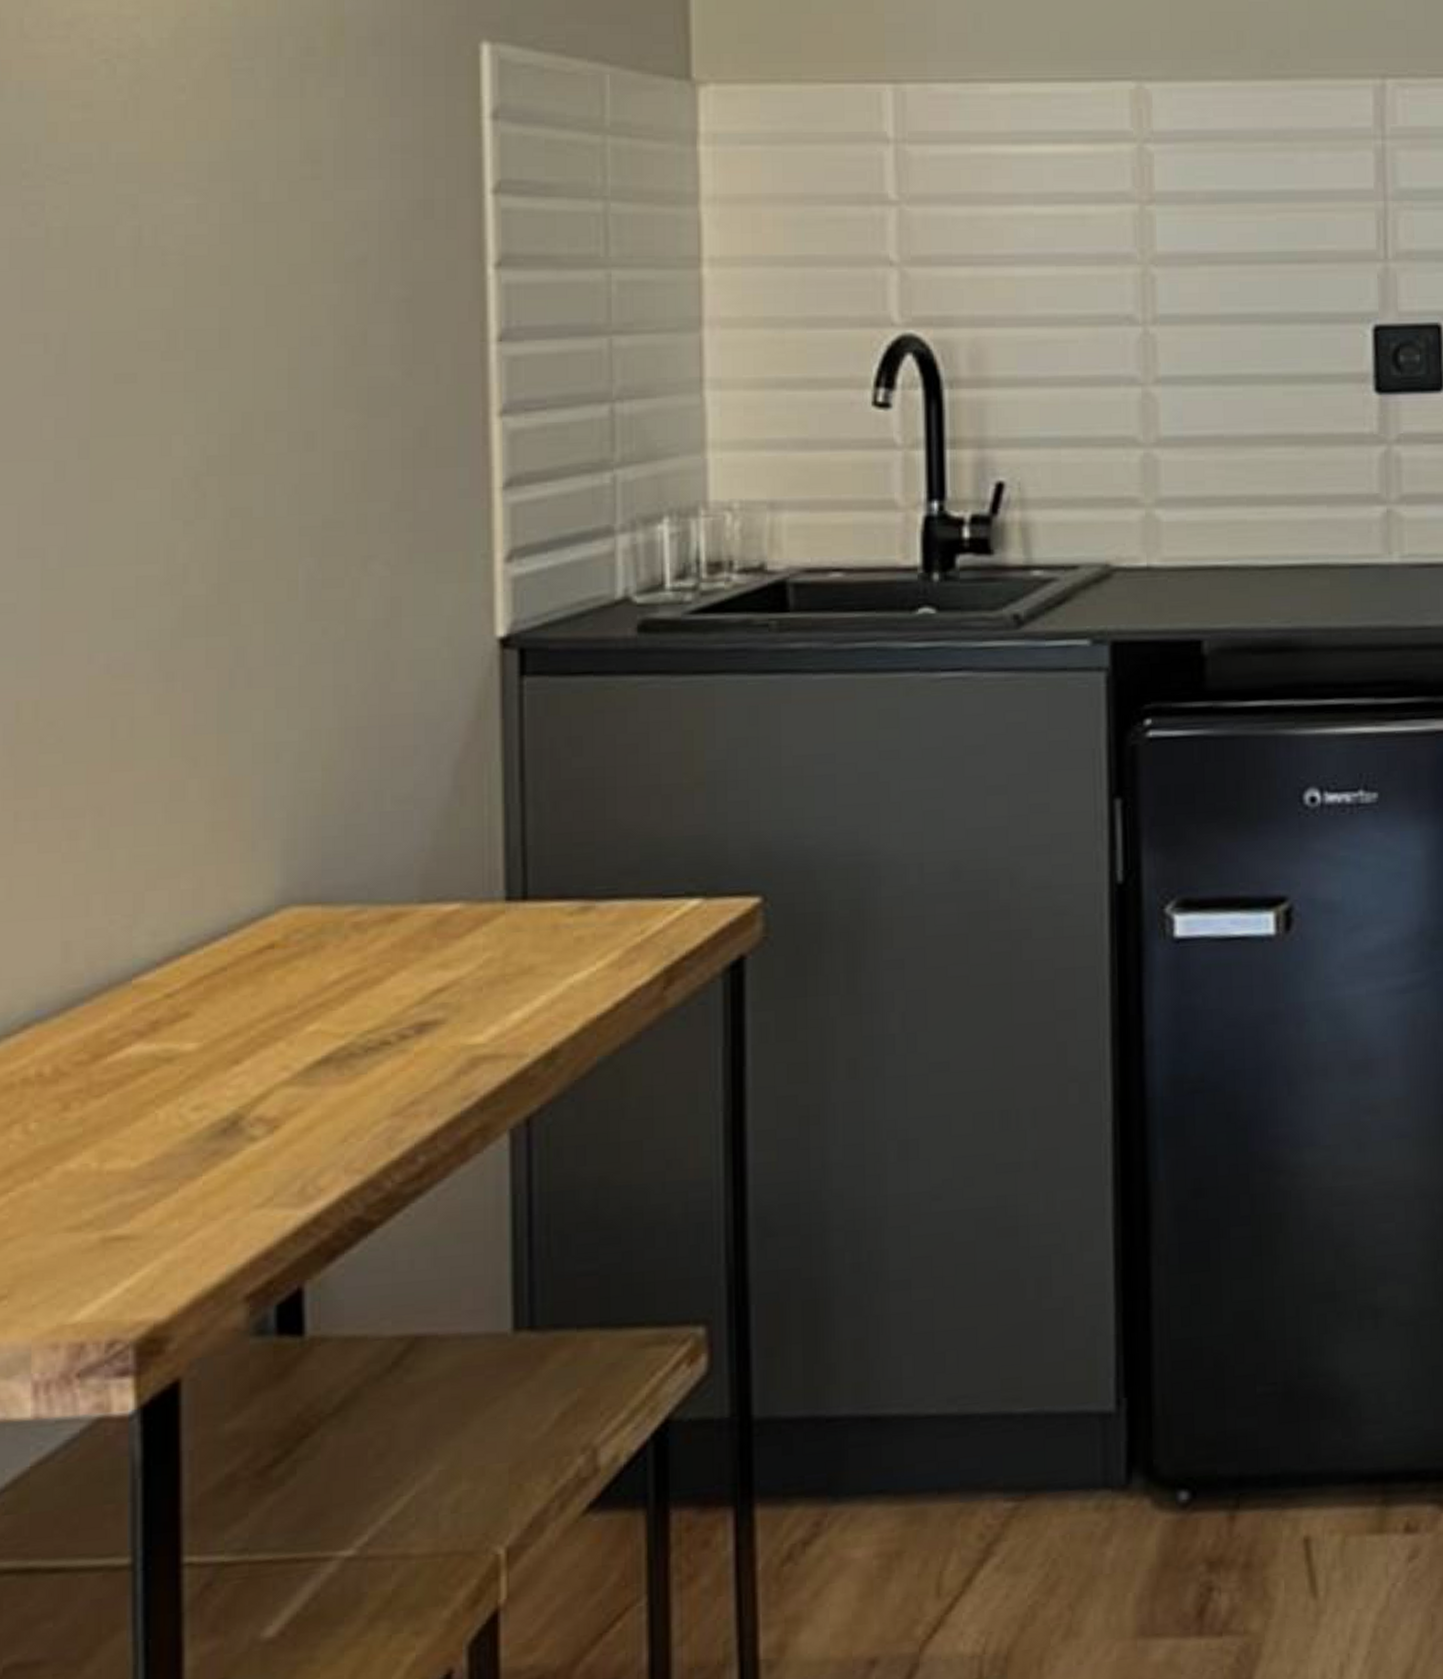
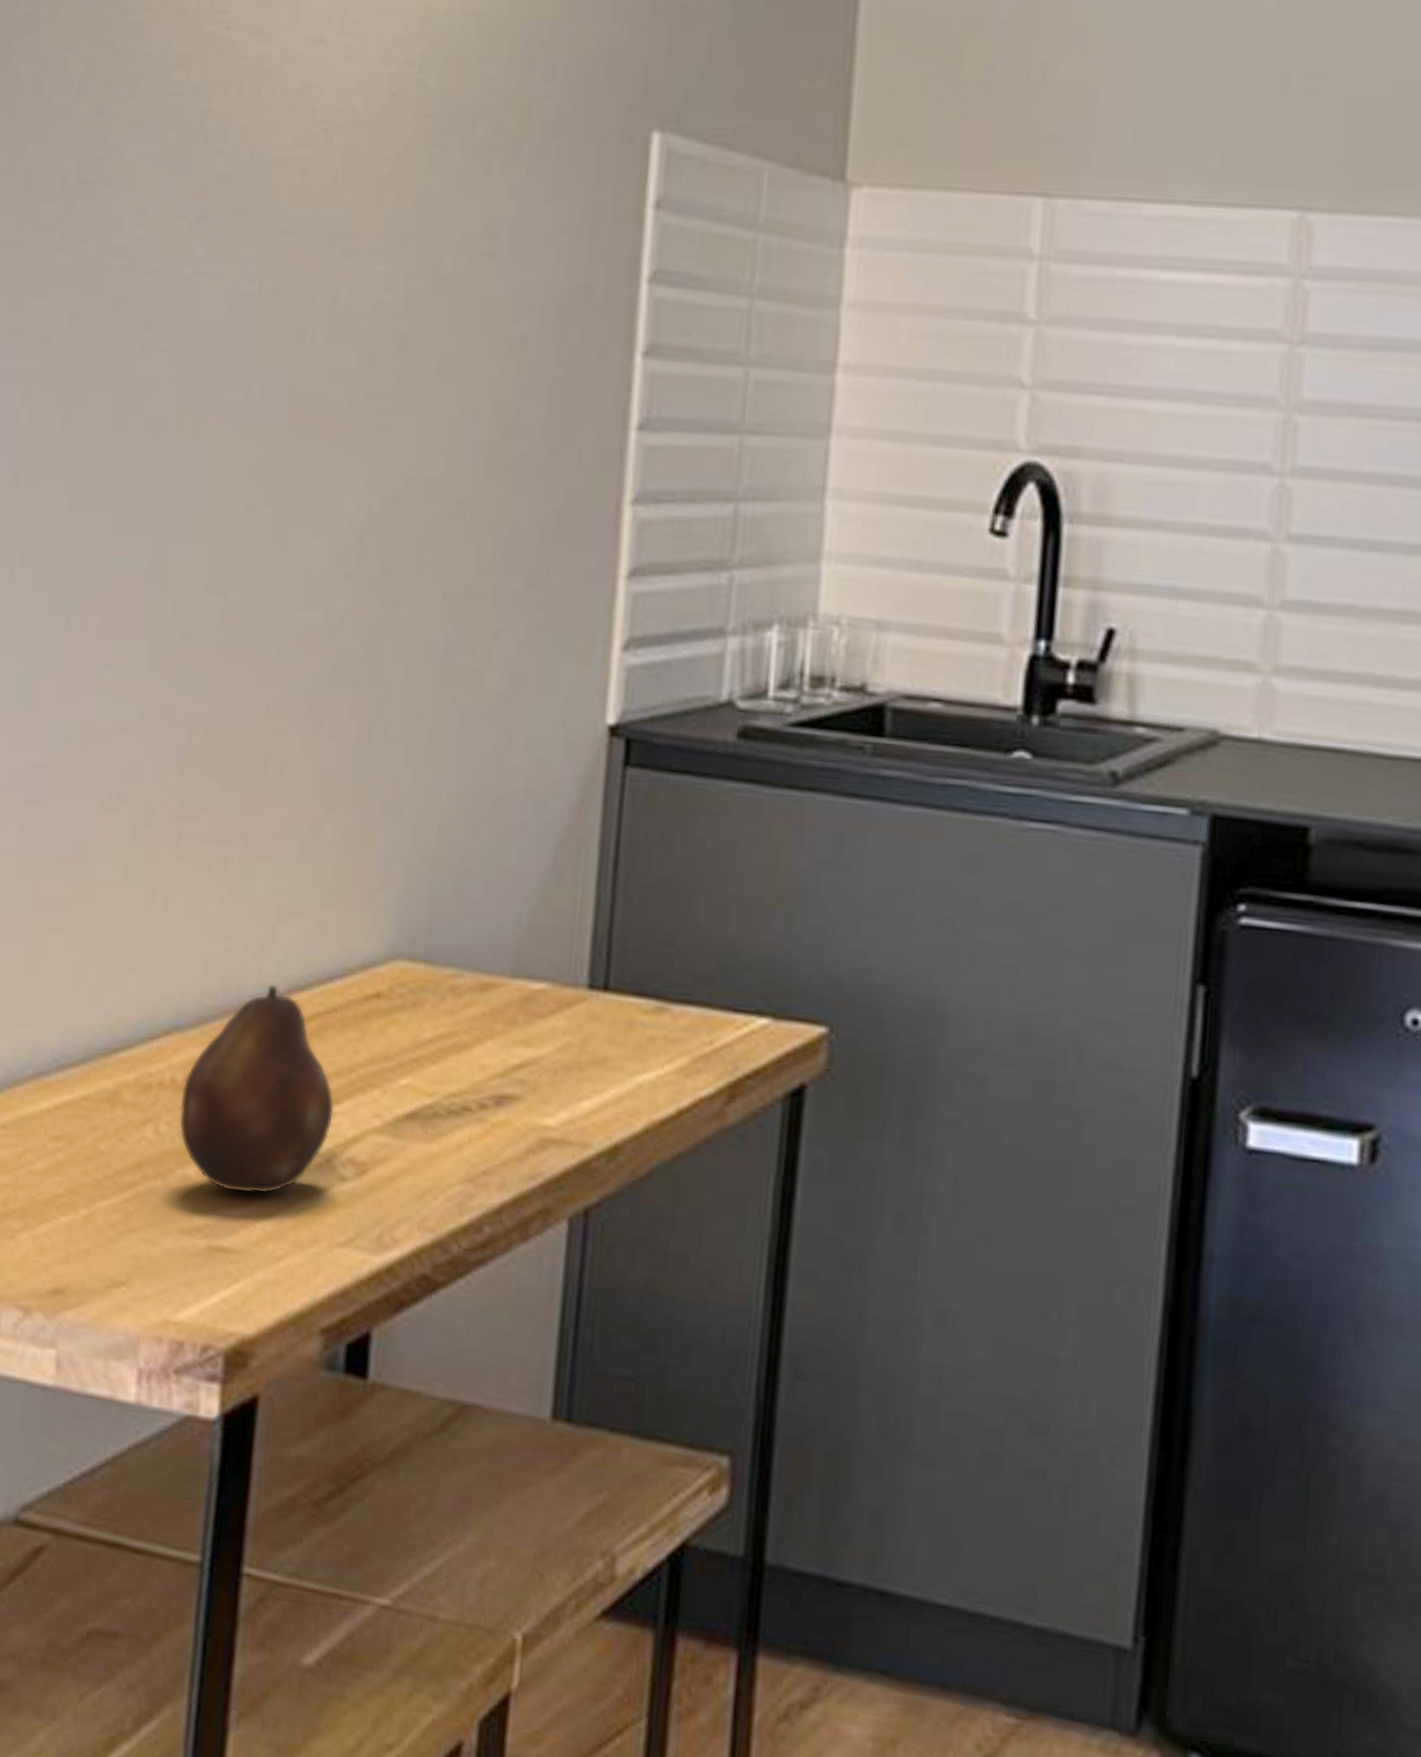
fruit: none [51,953,236,1178] -> present [178,983,335,1195]

